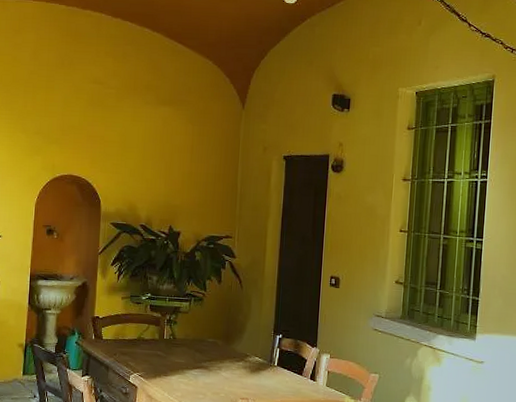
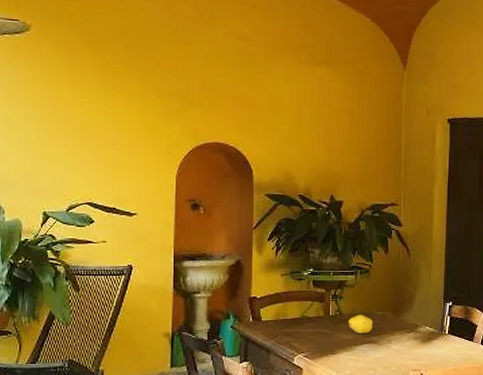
fruit: none [180,340,205,359] -> present [348,315,374,333]

